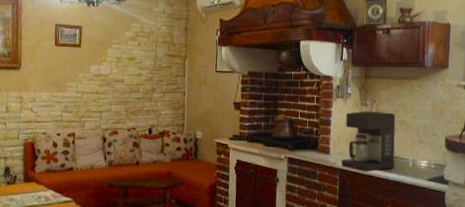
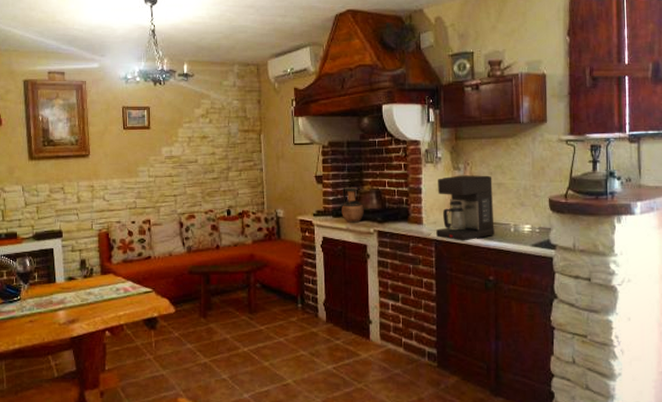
ceramic jug: none [256,115,277,149] -> present [342,186,364,223]

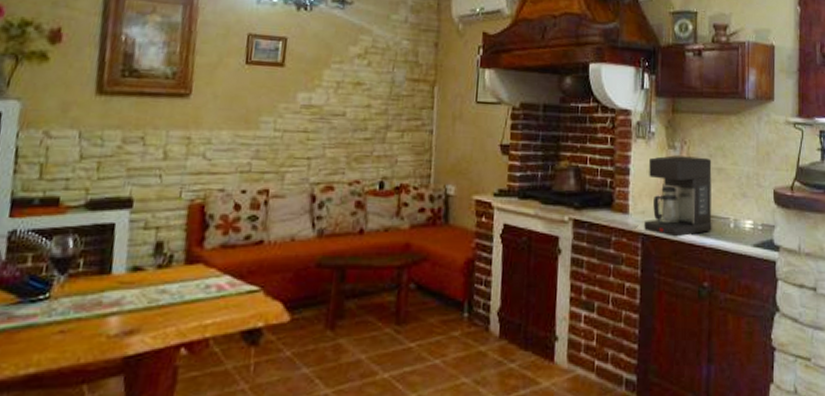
ceramic jug: present [342,186,364,223] -> none [530,161,559,208]

